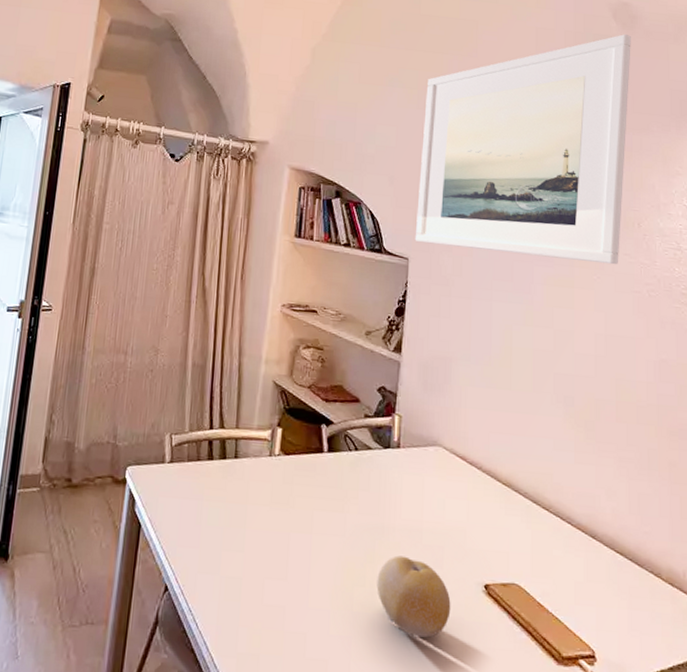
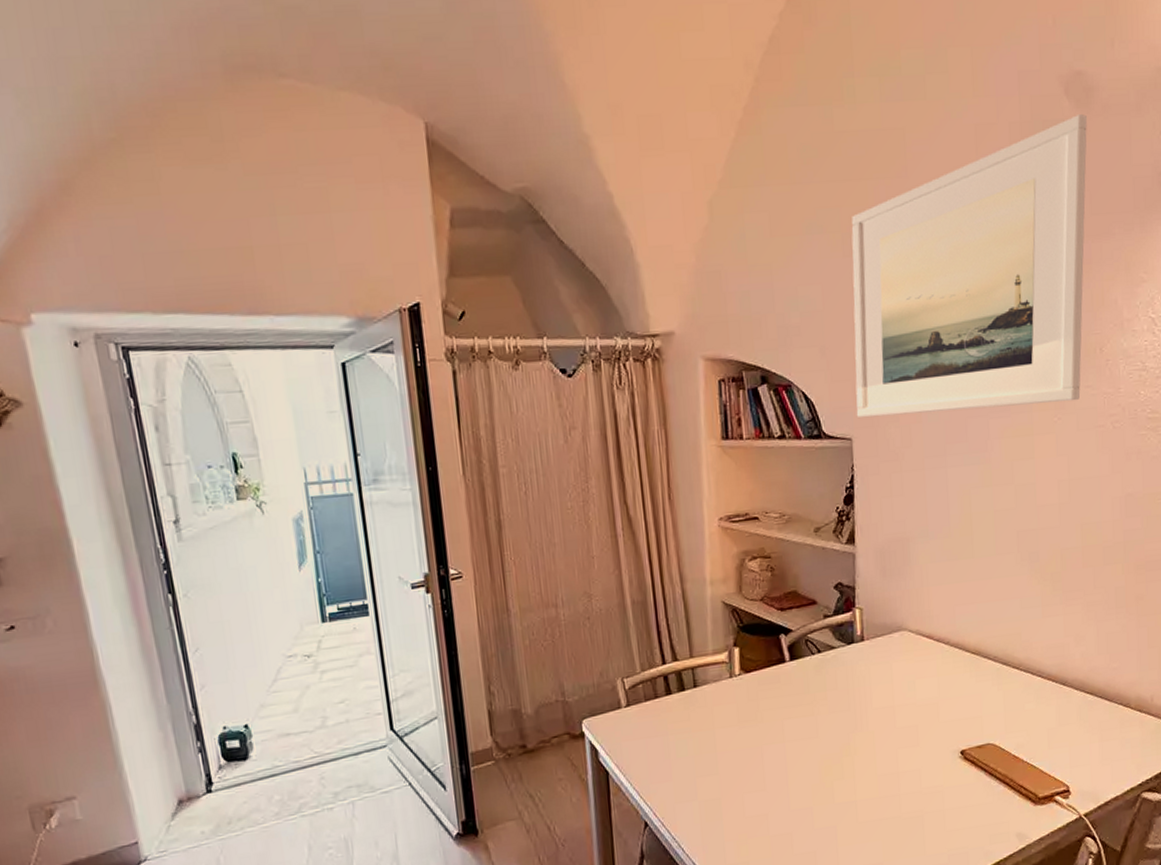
fruit: present [376,555,451,638] -> none [855,742,930,812]

